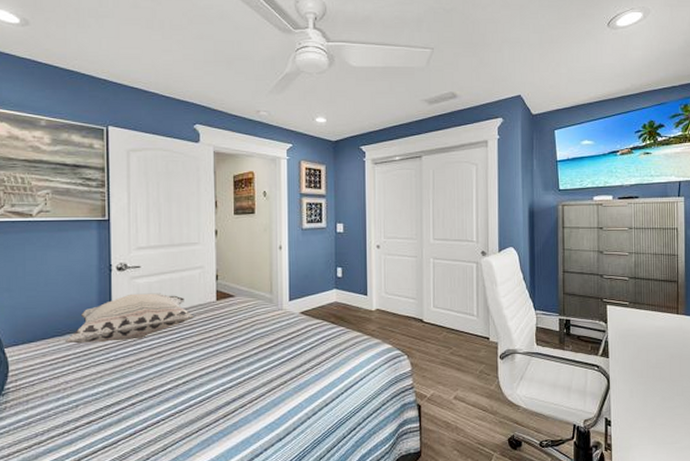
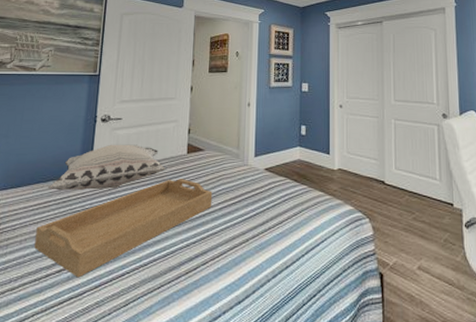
serving tray: none [58,326,247,428] -> present [34,179,213,278]

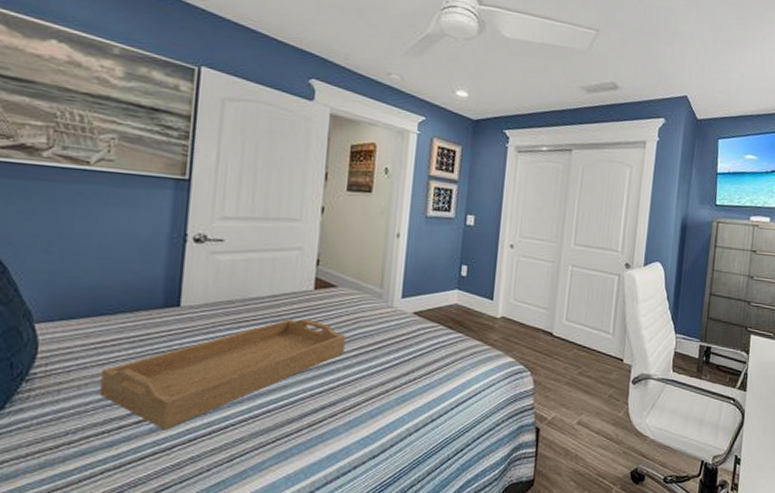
decorative pillow: present [47,144,166,191] -> none [116,271,286,327]

